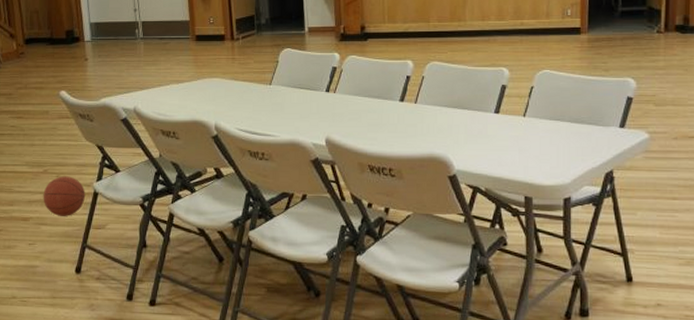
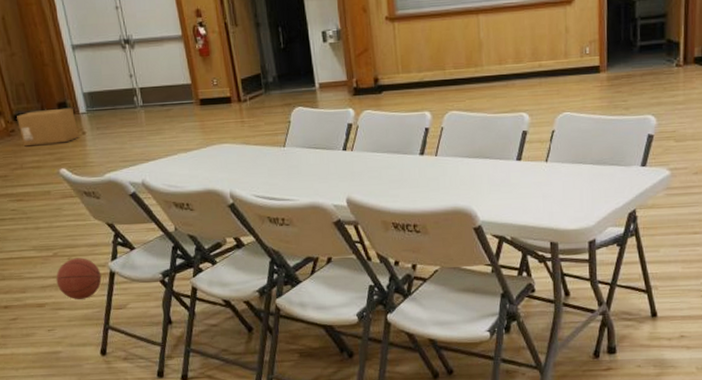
box: none [27,35,82,68] -> present [17,107,79,147]

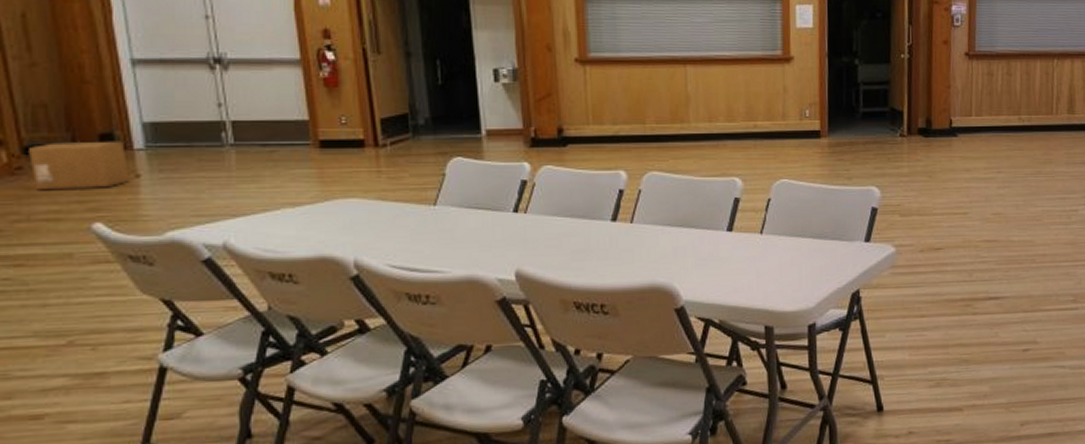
basketball: present [56,257,102,300] -> none [68,347,145,407]

